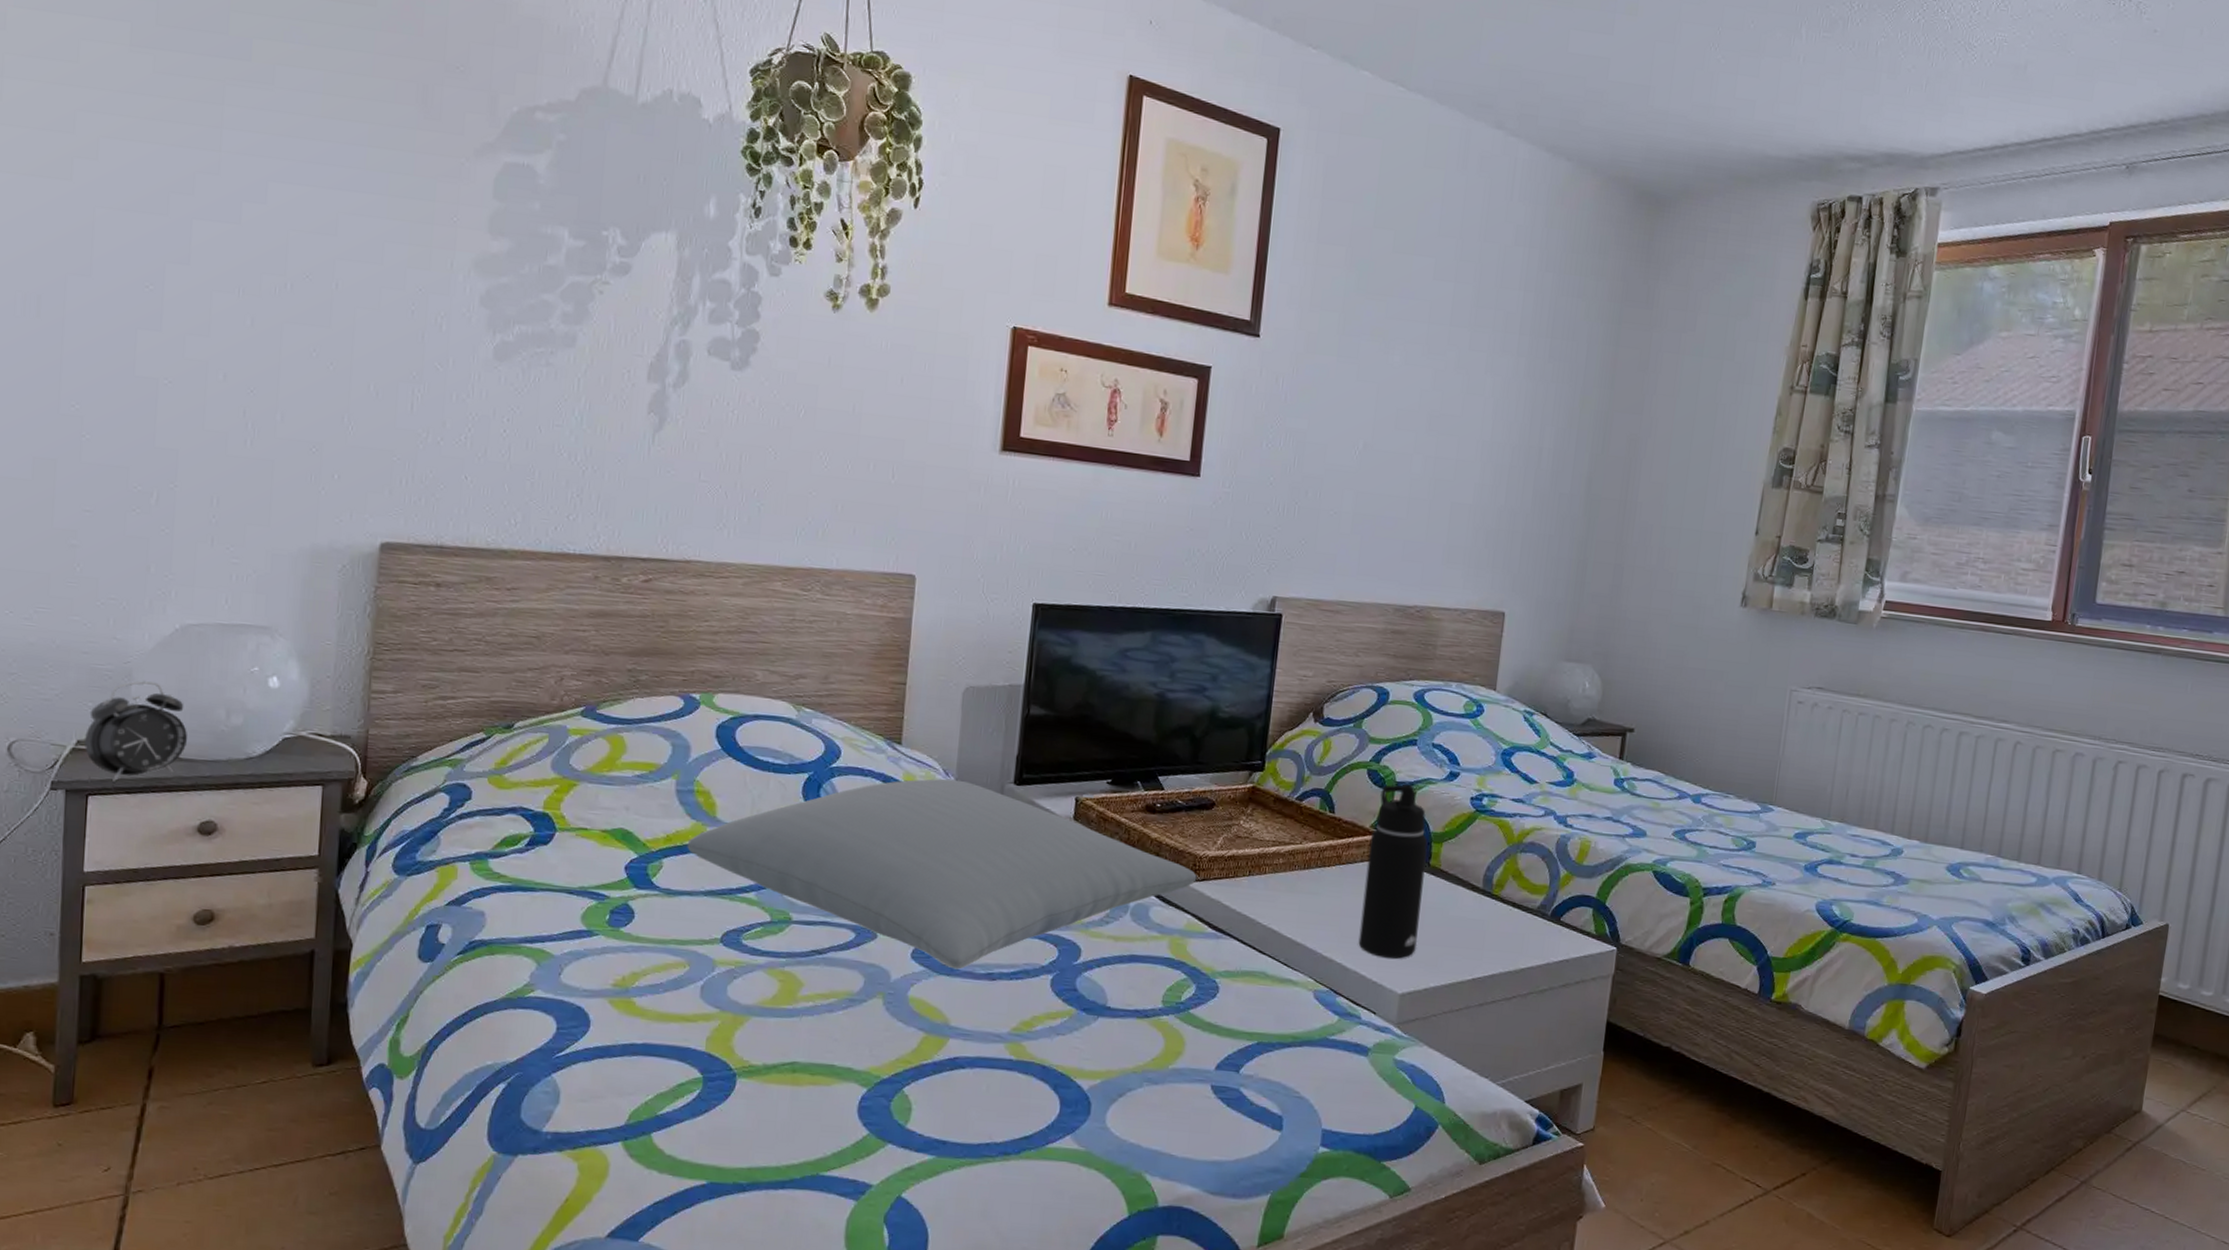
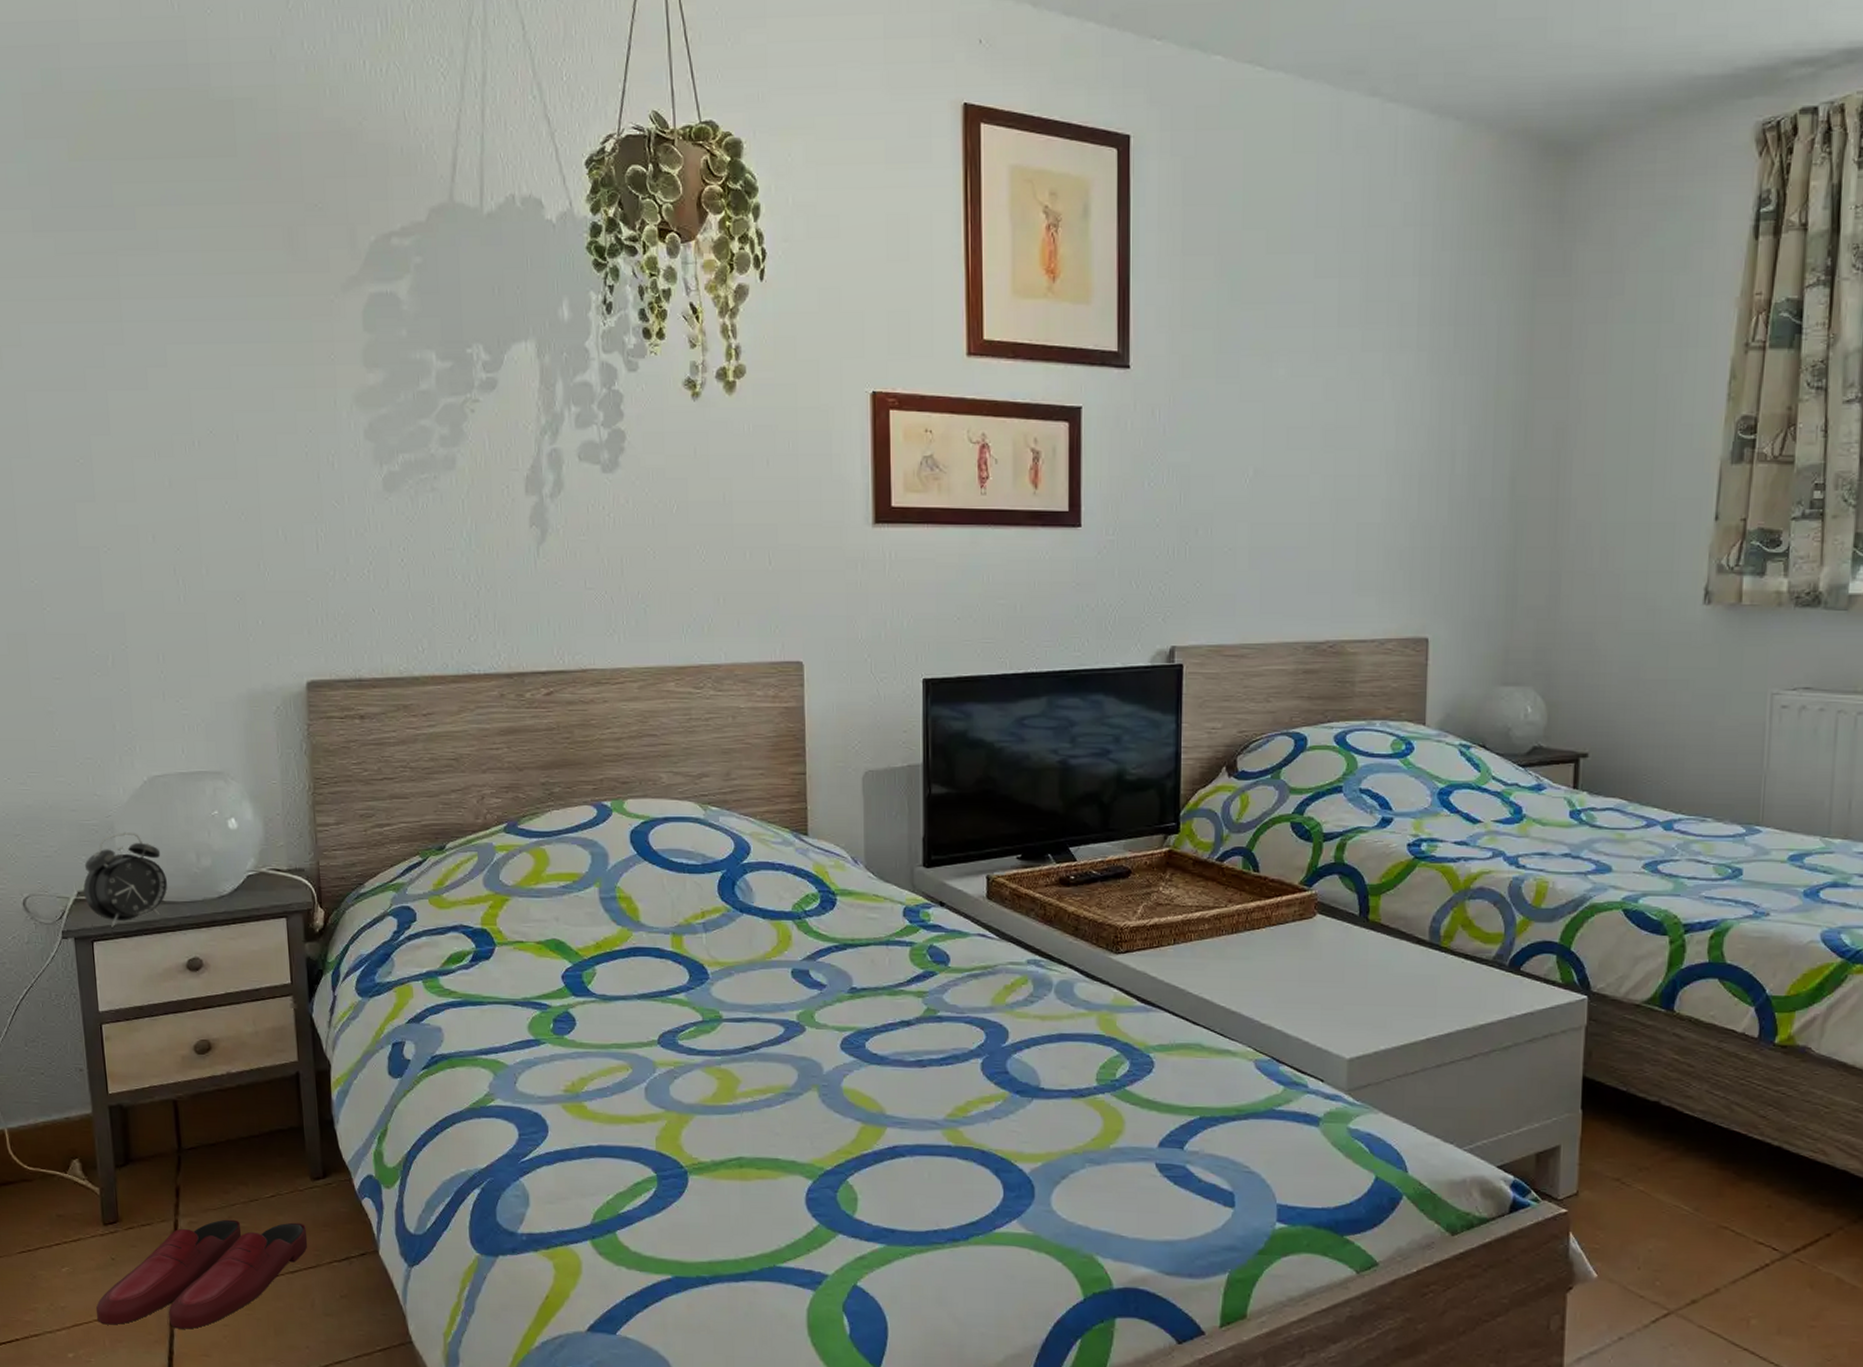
slippers: none [30,1105,300,1226] -> present [96,1219,308,1329]
pillow: present [687,778,1197,970] -> none [616,866,1120,1058]
water bottle: present [1358,783,1428,959] -> none [1298,834,1365,1022]

